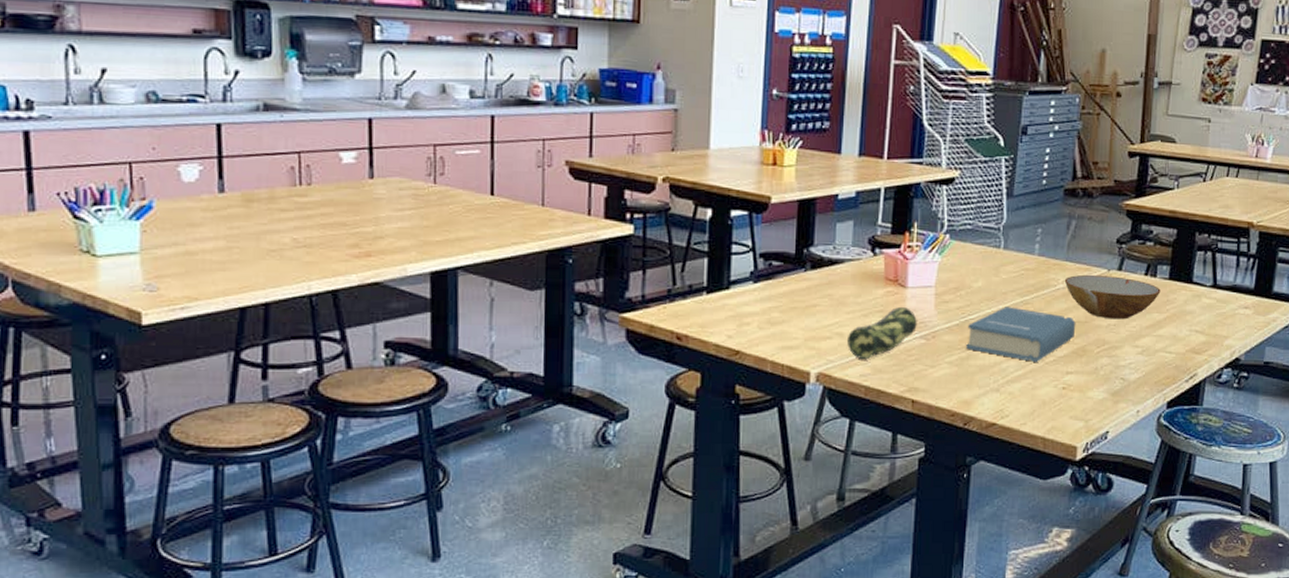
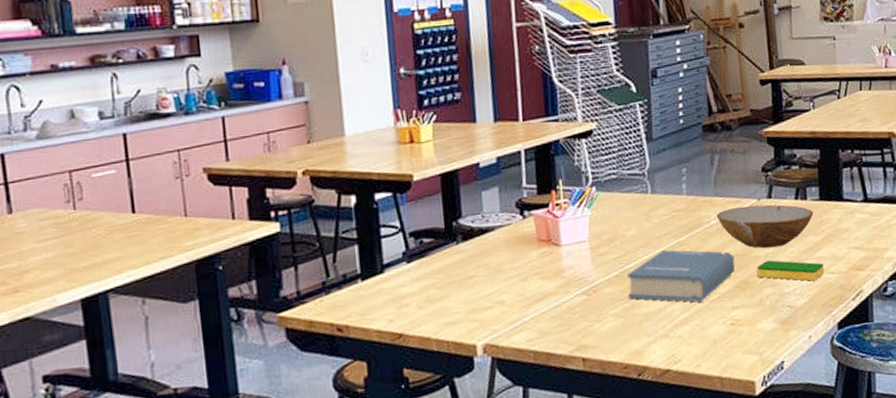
pencil case: present [848,306,917,359] -> none [509,265,577,324]
dish sponge: none [1096,331,1163,358] -> present [756,260,825,281]

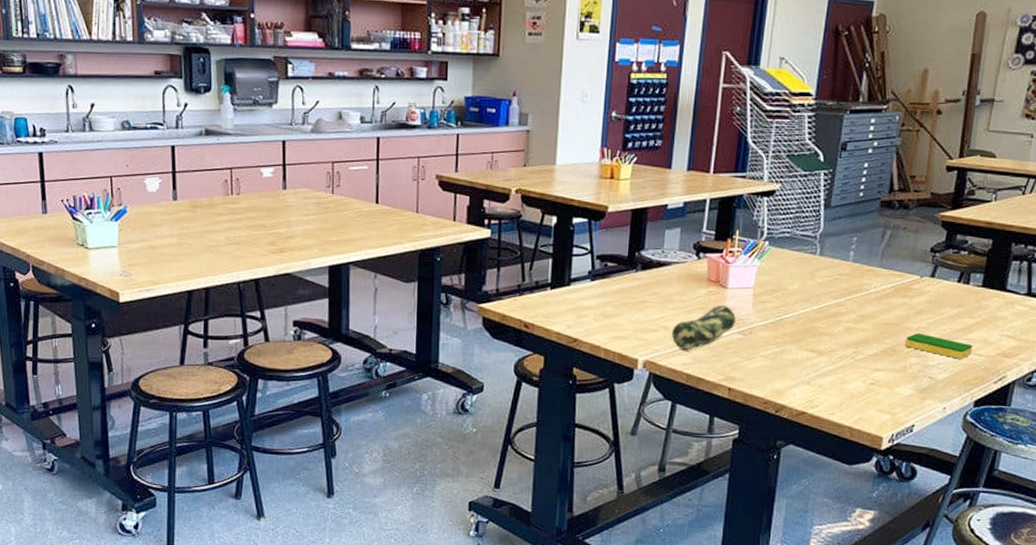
pencil case: none [509,265,577,324] -> present [672,304,736,350]
hardback book: present [627,250,735,302] -> none [780,308,887,359]
bowl: present [716,204,814,249] -> none [877,280,973,323]

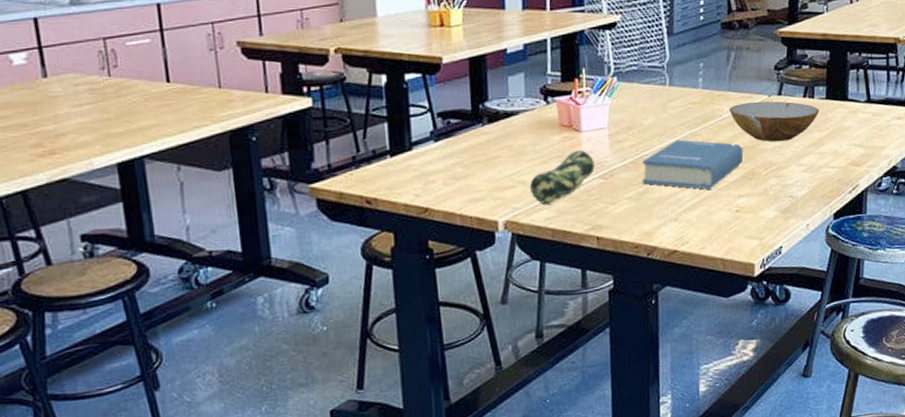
hardback book: none [780,308,887,359] -> present [643,139,744,189]
bowl: none [877,280,973,323] -> present [729,101,819,142]
dish sponge: present [905,333,973,359] -> none [763,153,826,174]

